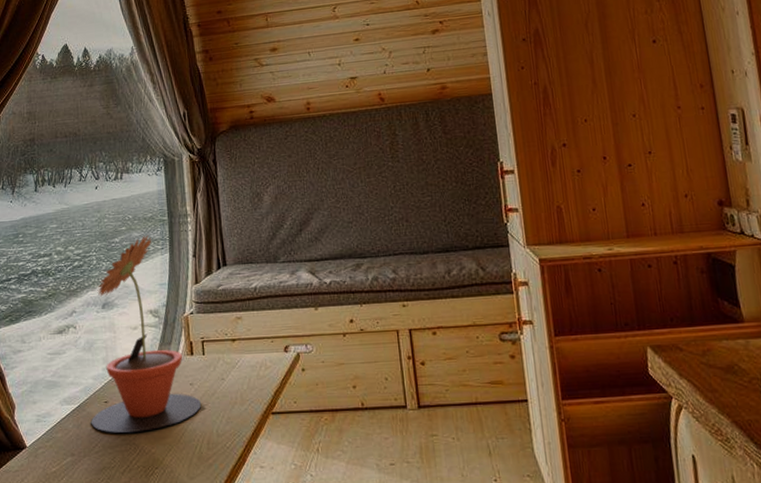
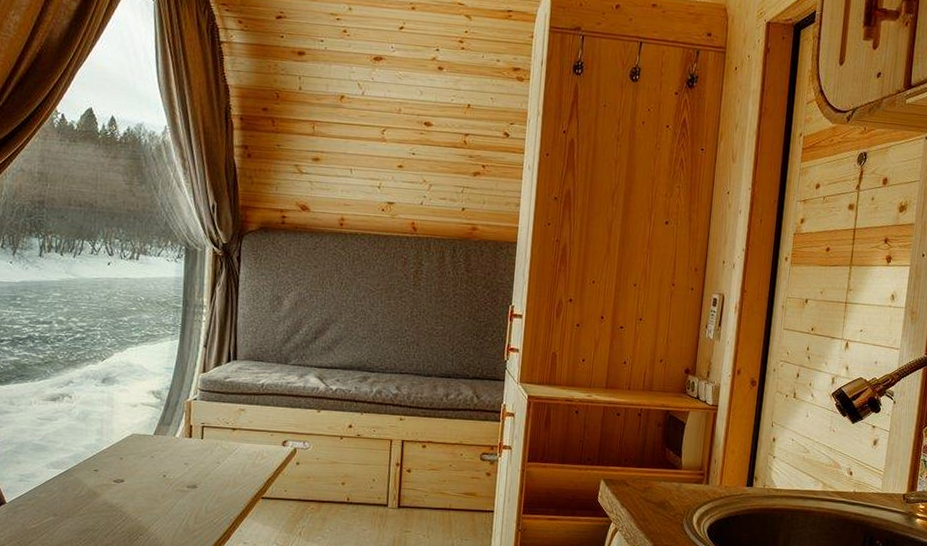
potted plant: present [91,234,202,433] -> none [77,318,194,501]

